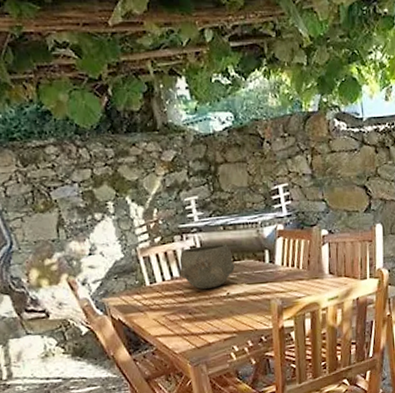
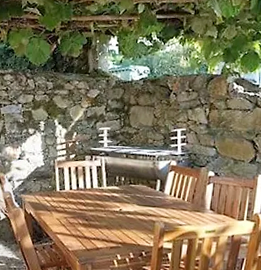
bowl: present [179,243,235,290] -> none [84,167,130,203]

